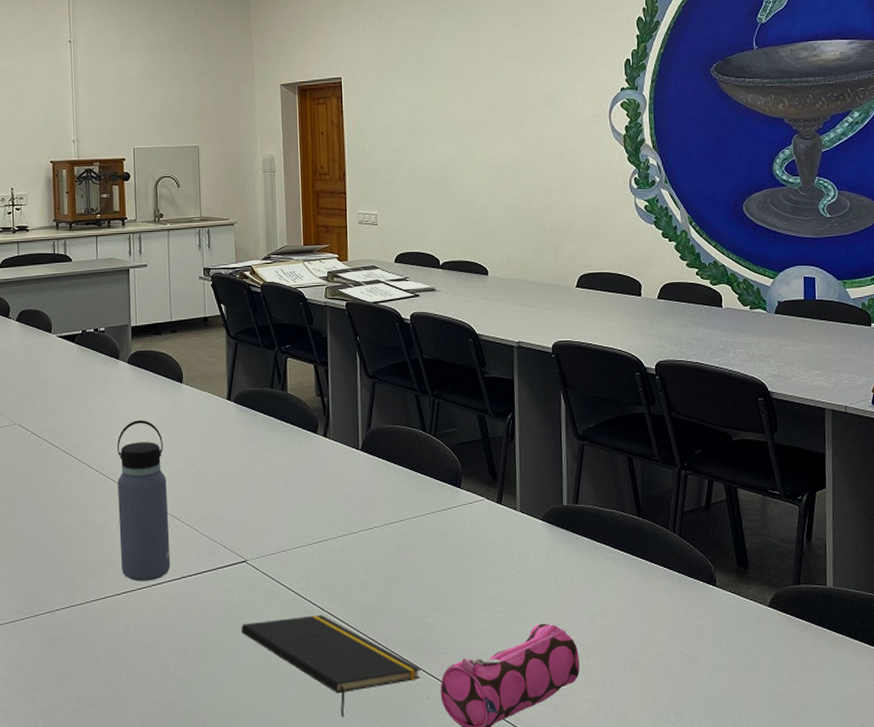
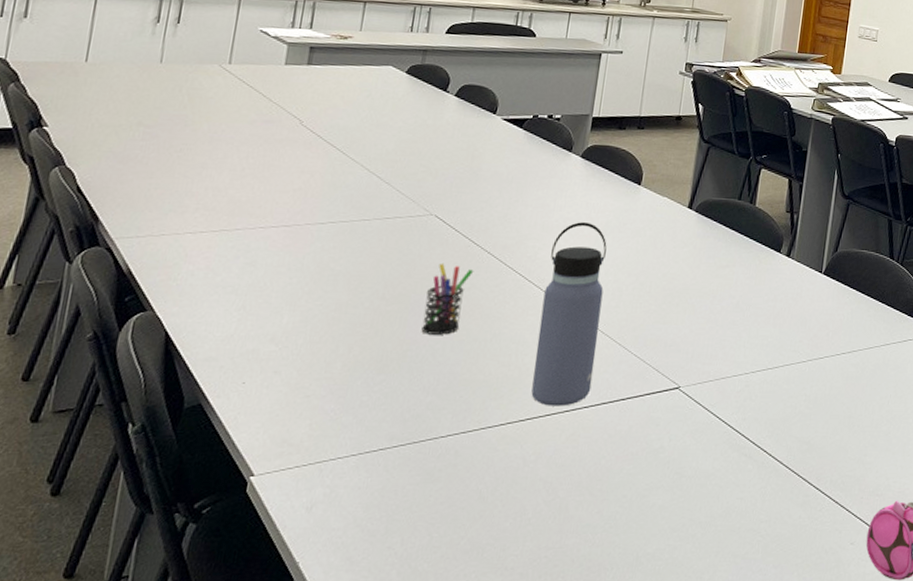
pen holder: none [24,464,58,525] -> present [421,263,474,335]
notepad: present [241,615,421,718] -> none [660,451,850,566]

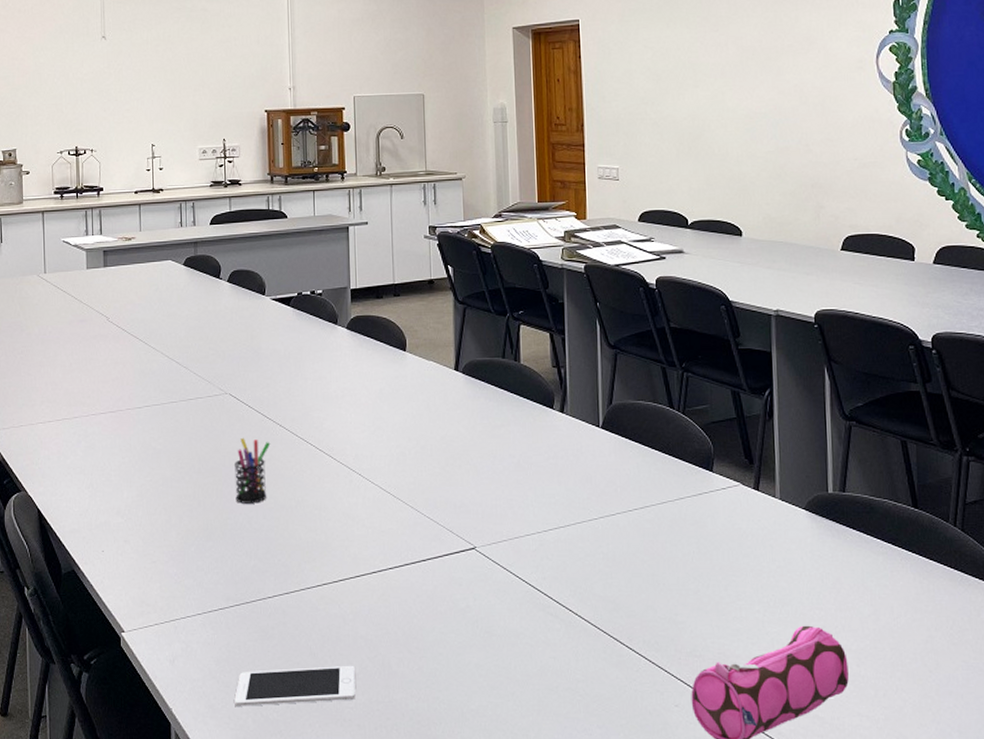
cell phone: none [378,511,528,557] -> present [234,666,356,706]
water bottle: present [531,222,607,406] -> none [335,391,393,568]

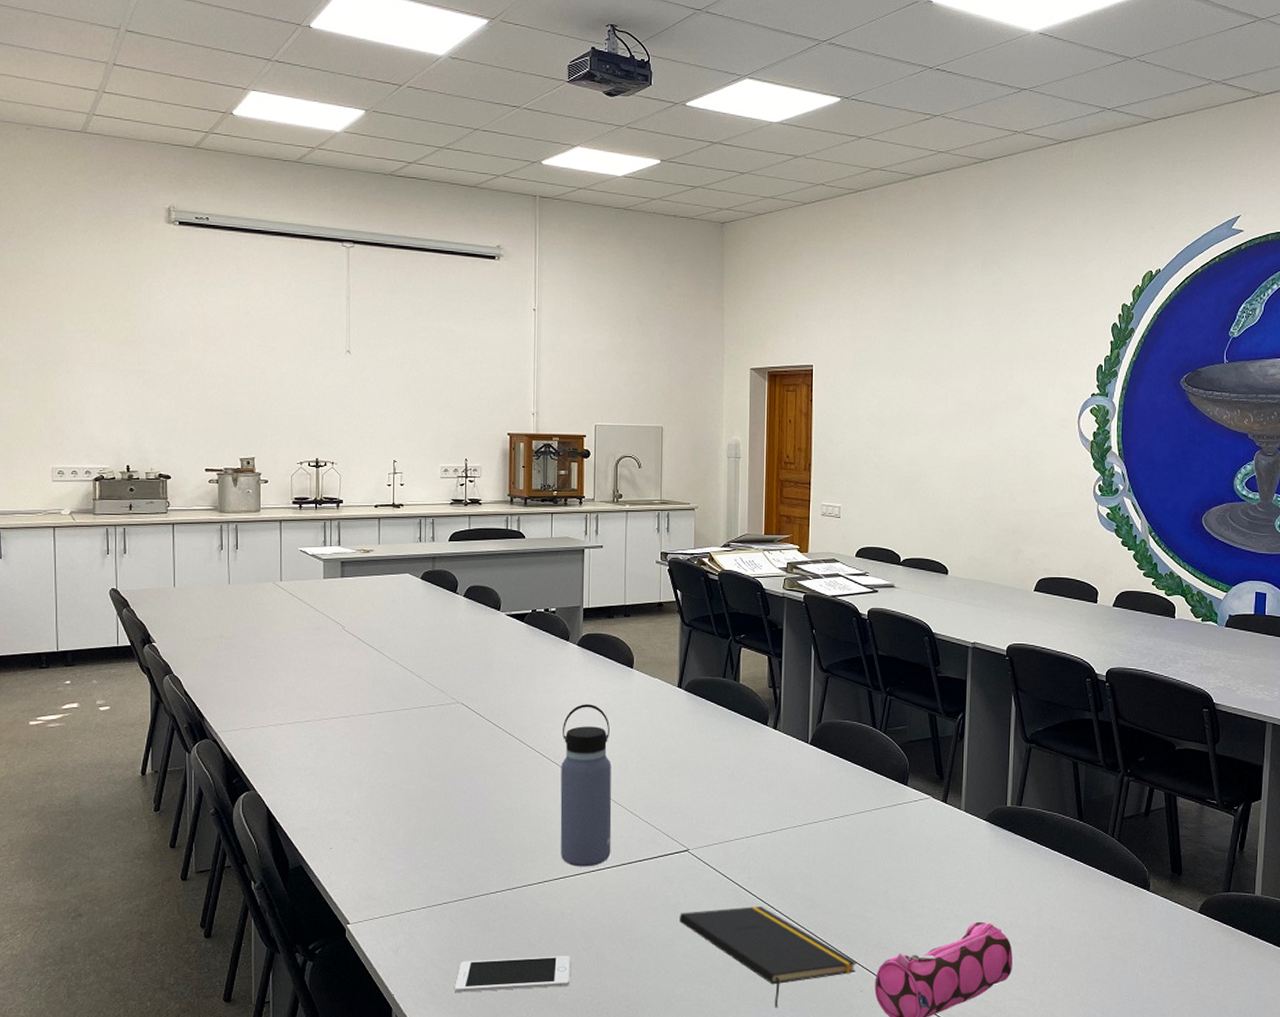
pen holder: present [235,437,271,504] -> none [463,744,500,806]
water bottle: none [335,391,393,568] -> present [560,704,612,867]
notepad: none [470,610,669,726] -> present [679,906,857,1009]

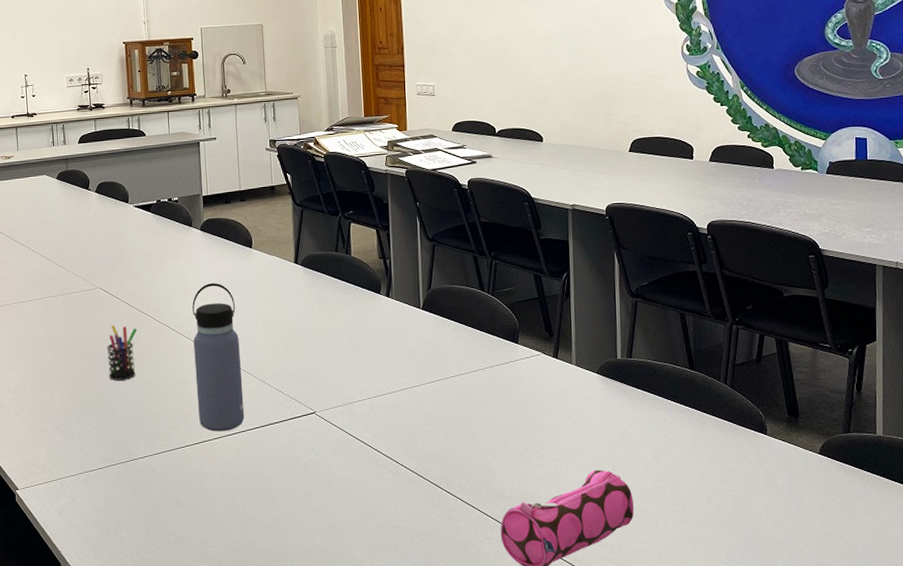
cell phone: present [455,956,571,992] -> none [114,513,216,548]
pen holder: none [463,744,500,806] -> present [107,324,138,380]
notepad: present [679,906,857,1009] -> none [312,462,482,557]

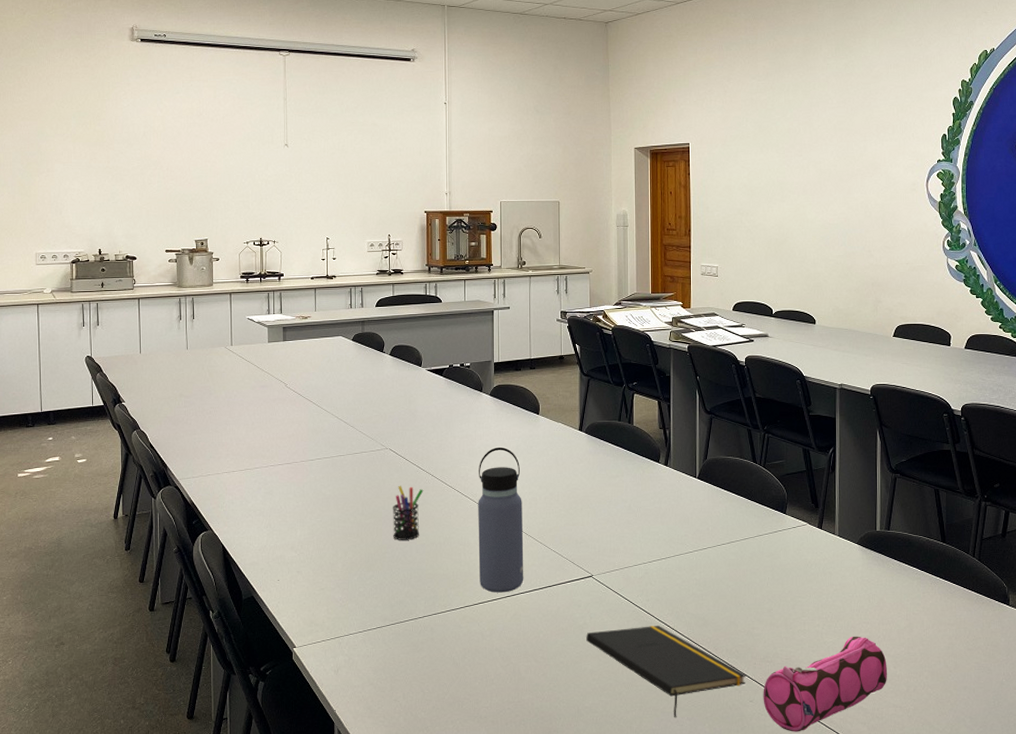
notepad: none [312,462,482,557] -> present [586,626,746,718]

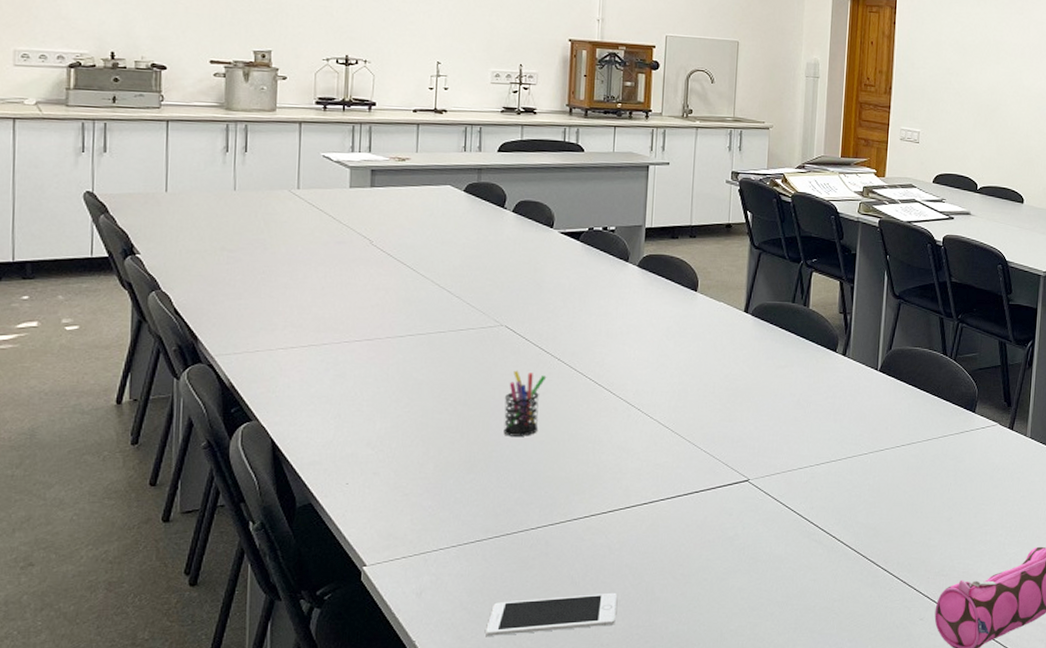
cell phone: none [389,673,491,707] -> present [486,593,618,636]
water bottle: present [478,447,524,593] -> none [611,328,670,499]
notepad: present [586,626,746,718] -> none [736,537,918,640]

